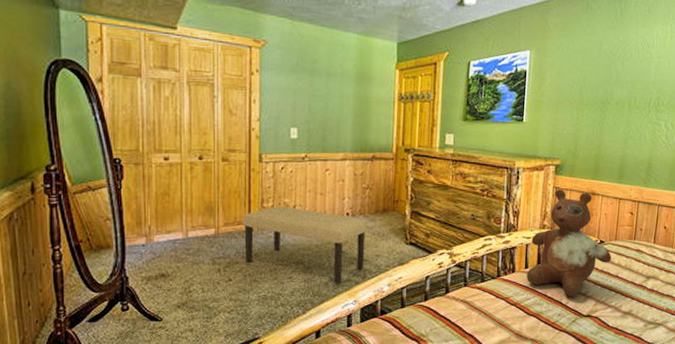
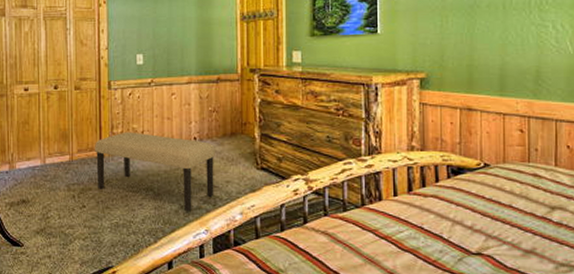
stuffed bear: present [526,189,612,298] -> none [396,105,501,232]

